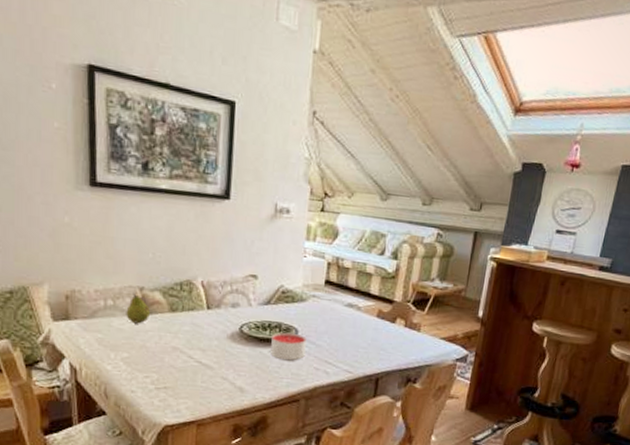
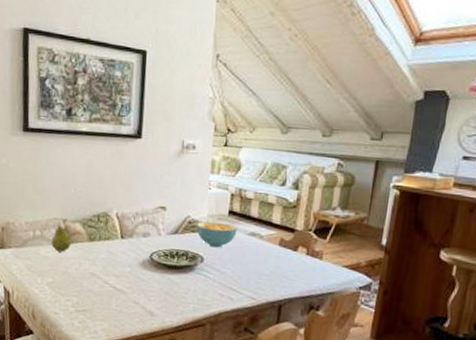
candle: present [270,332,307,361] -> none [178,260,212,287]
cereal bowl: none [291,291,334,320] -> present [196,221,238,248]

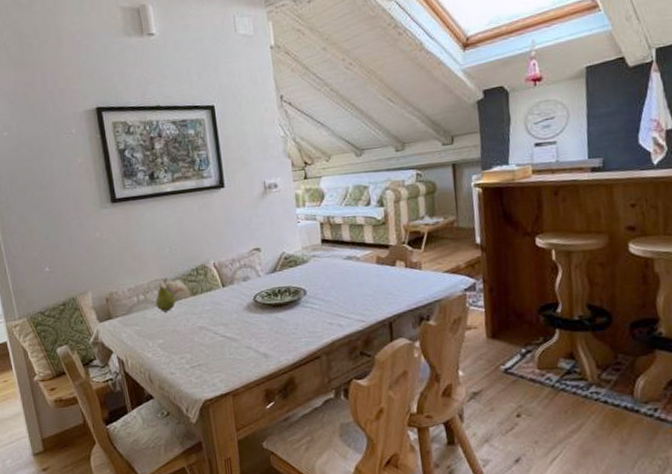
cereal bowl: present [196,221,238,248] -> none [293,252,334,278]

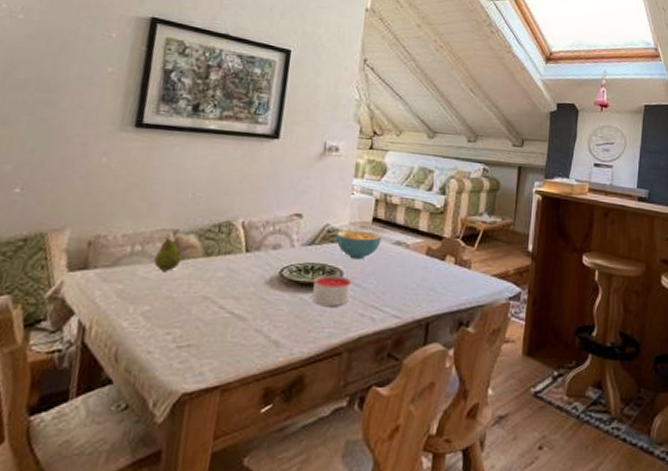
candle: none [283,294,317,321] -> present [312,275,352,307]
cereal bowl: none [293,252,334,278] -> present [336,229,382,260]

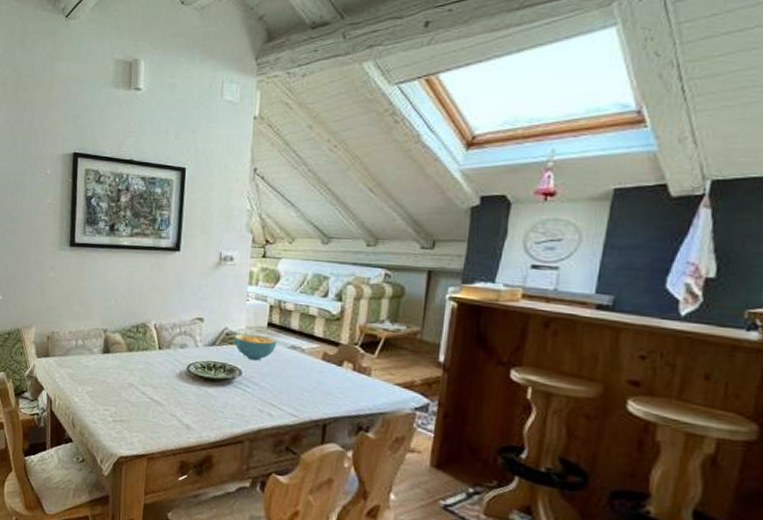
fruit: present [154,236,182,271] -> none [92,334,111,362]
candle: present [312,275,352,307] -> none [215,373,250,401]

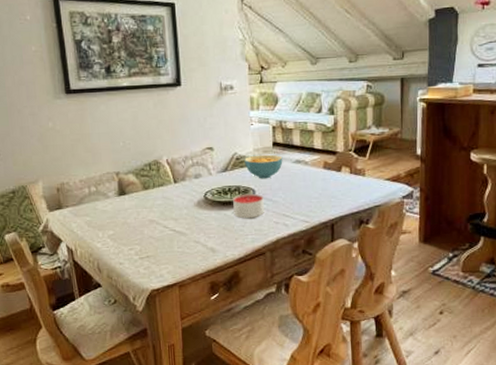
candle: none [215,373,250,401] -> present [233,193,264,219]

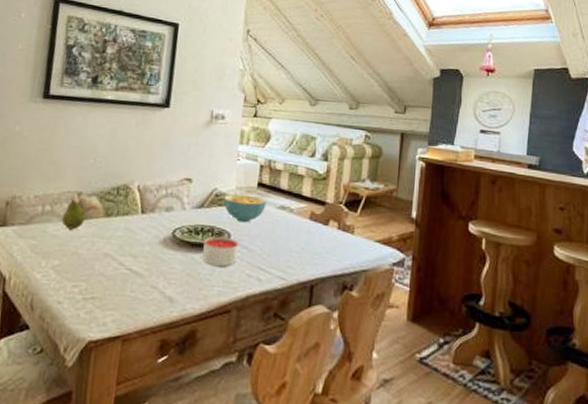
fruit: none [107,178,127,204] -> present [61,198,86,230]

